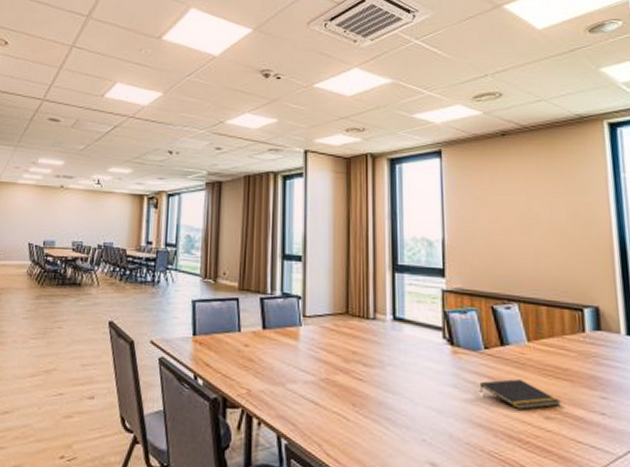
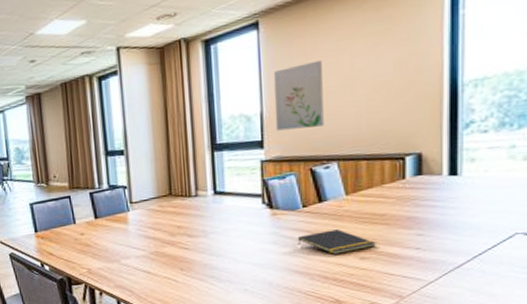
wall art: none [454,197,504,263] -> present [273,60,324,131]

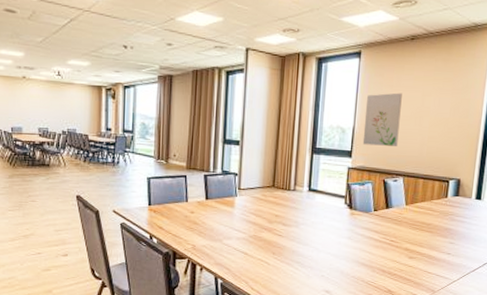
notepad: present [297,229,376,254] -> none [366,232,422,252]

